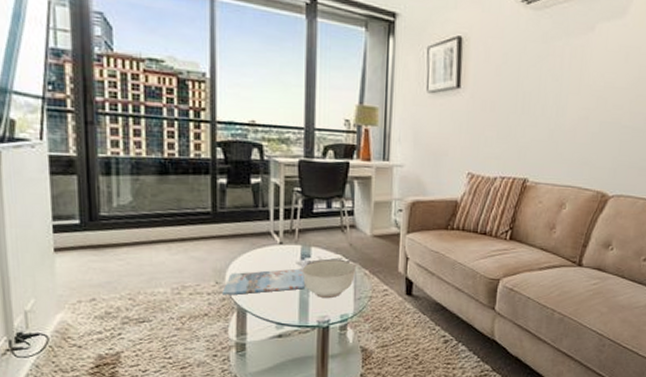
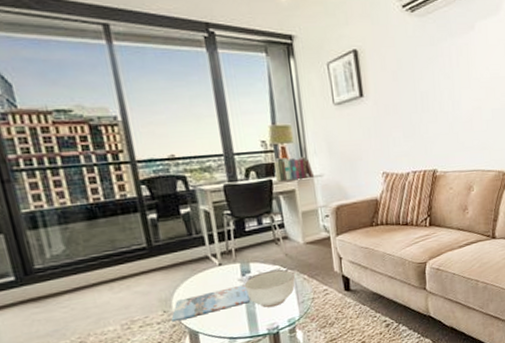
books: none [354,140,395,167] -> present [274,156,315,182]

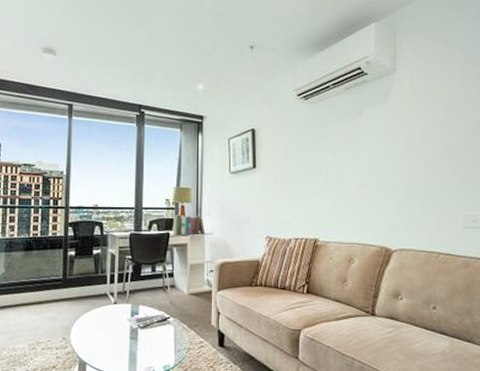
magazine: present [171,284,250,322] -> none [68,324,134,350]
bowl: present [244,270,296,307] -> none [131,316,176,350]

